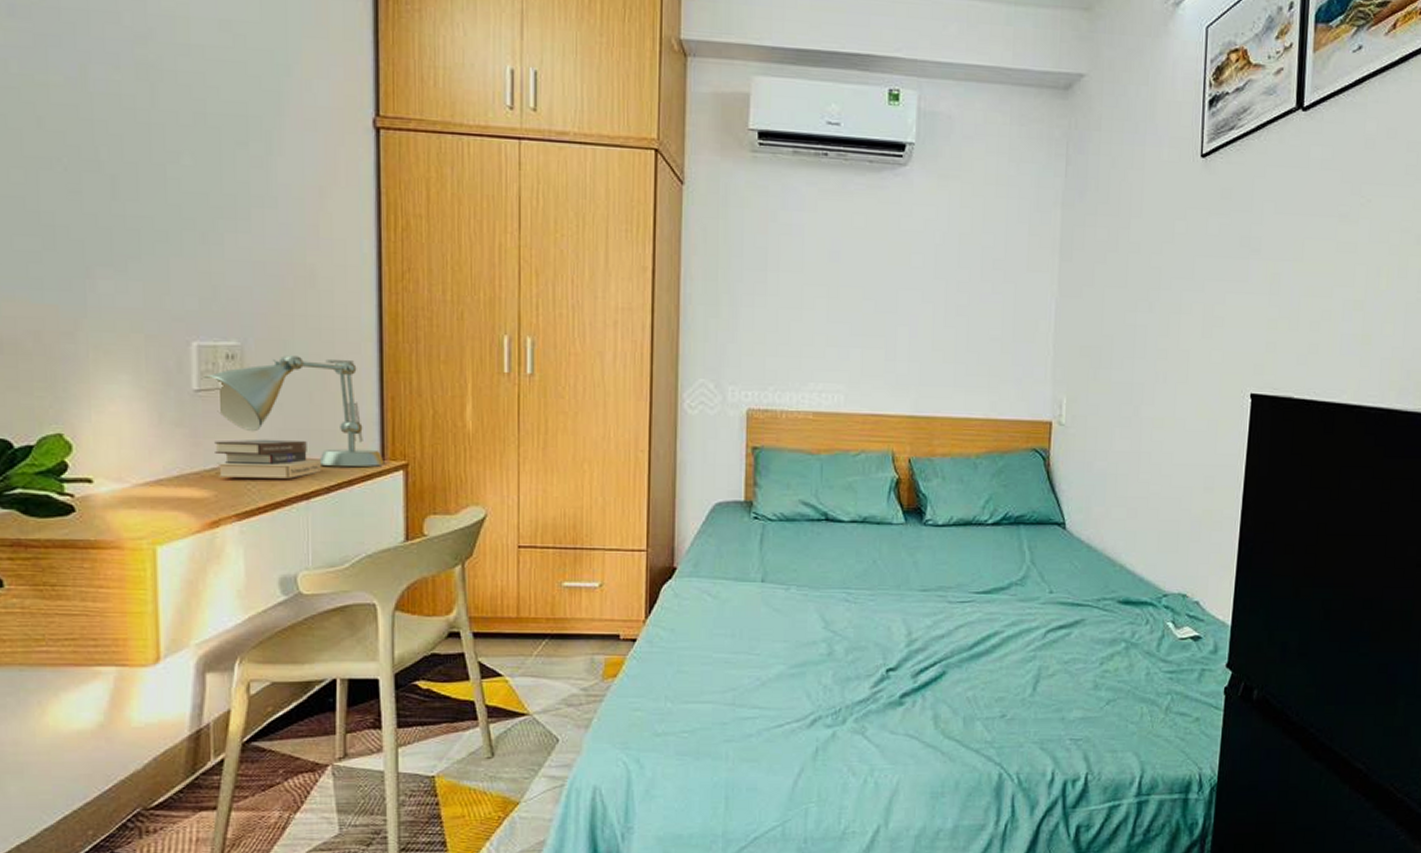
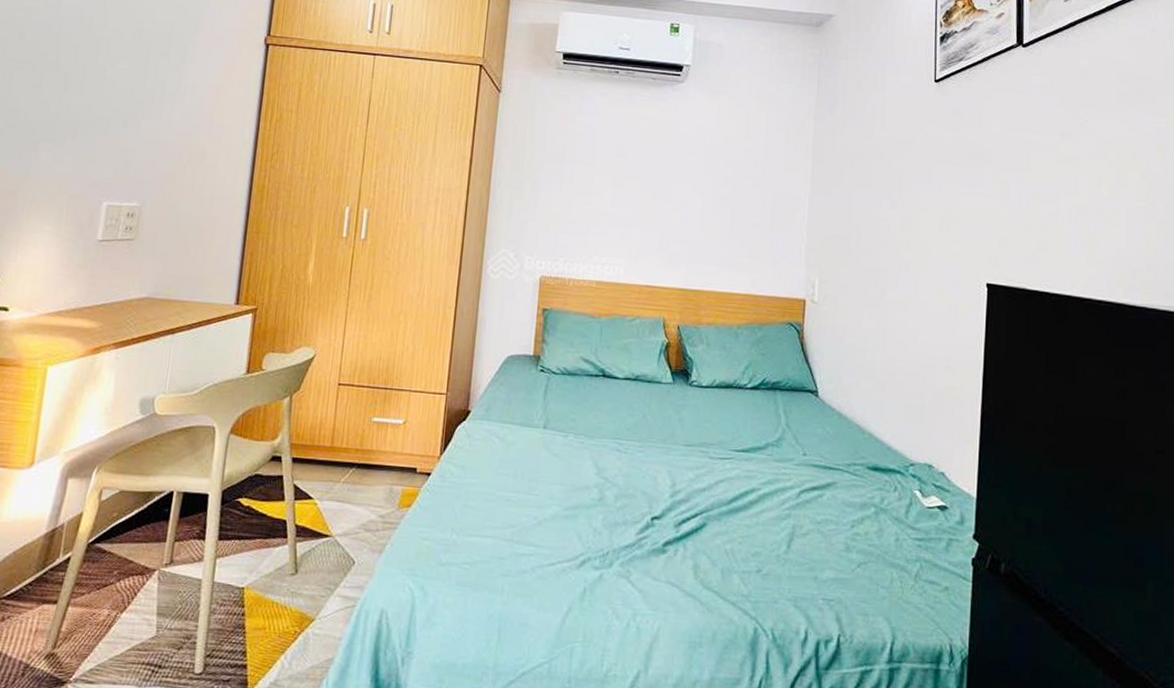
desk lamp: present [201,355,385,468] -> none [105,215,239,310]
books: present [215,439,321,479] -> none [105,281,188,316]

